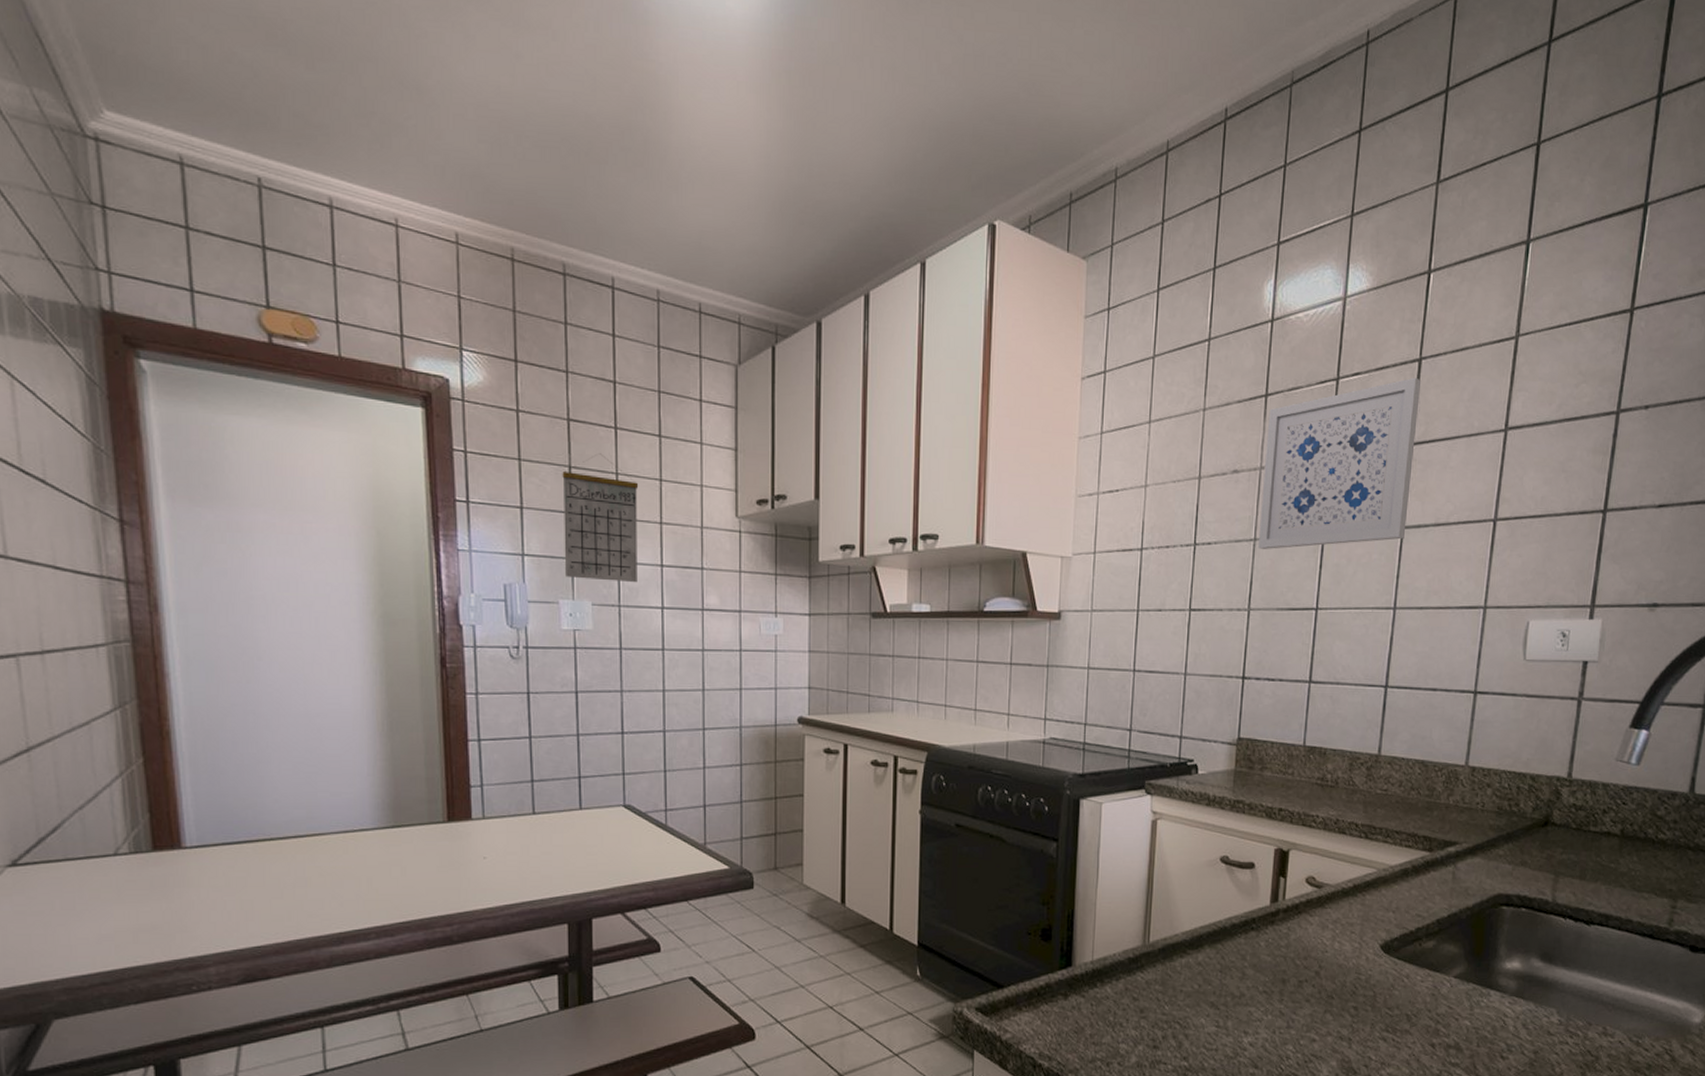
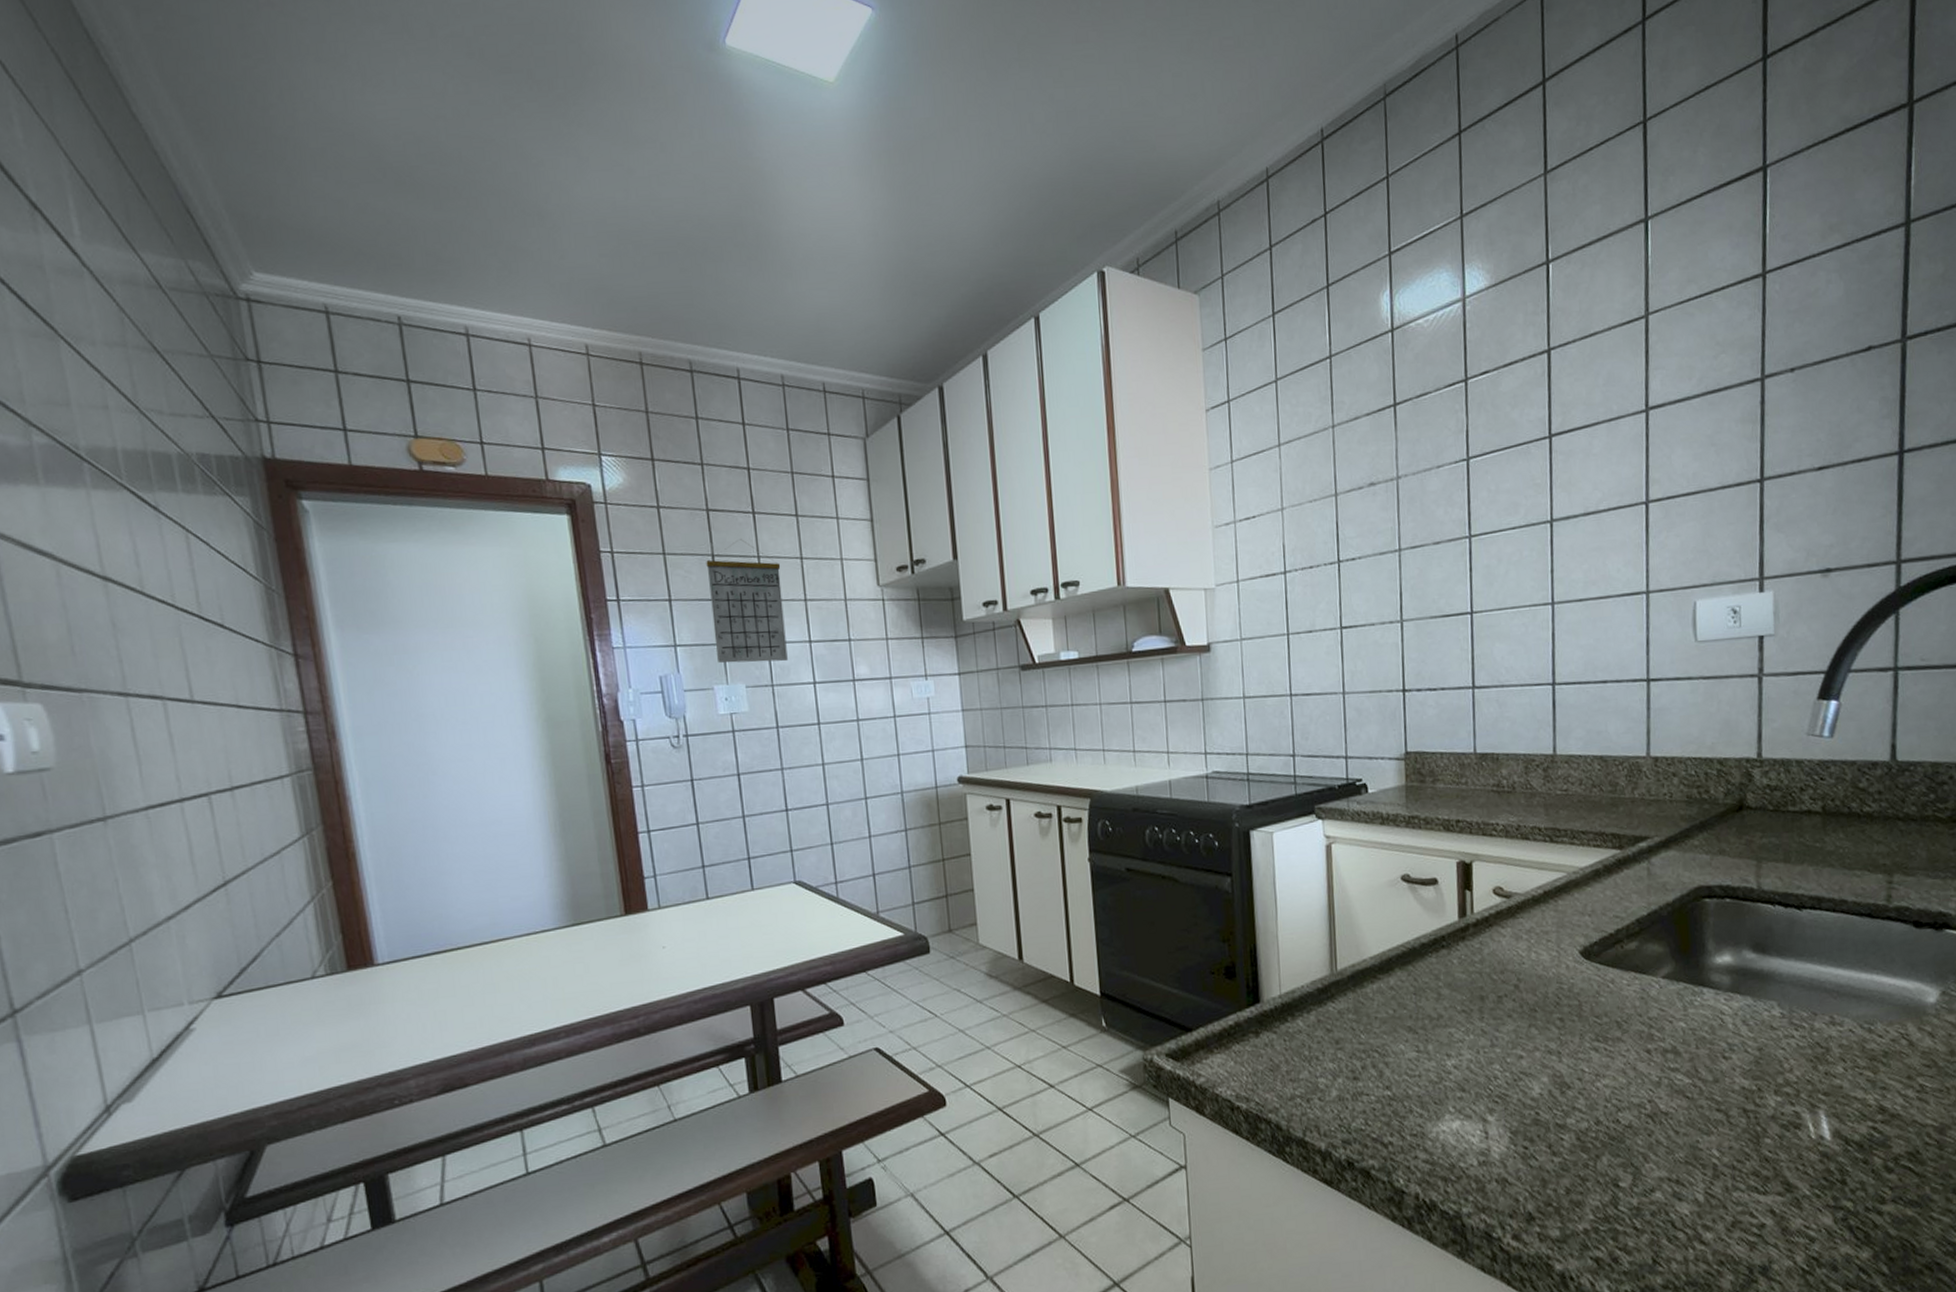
wall art: present [1257,377,1422,549] -> none [1399,369,1555,559]

